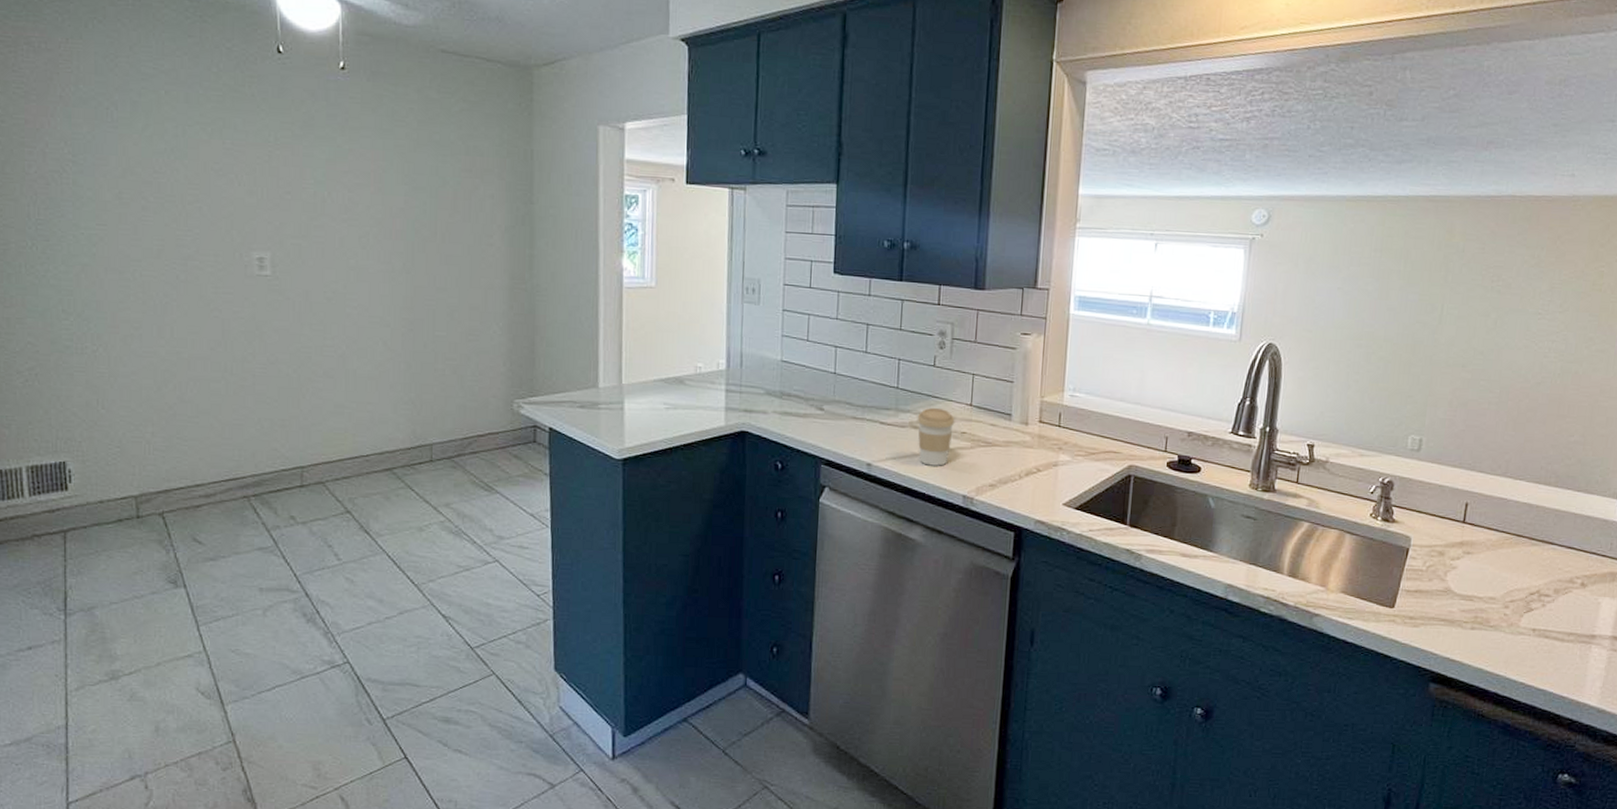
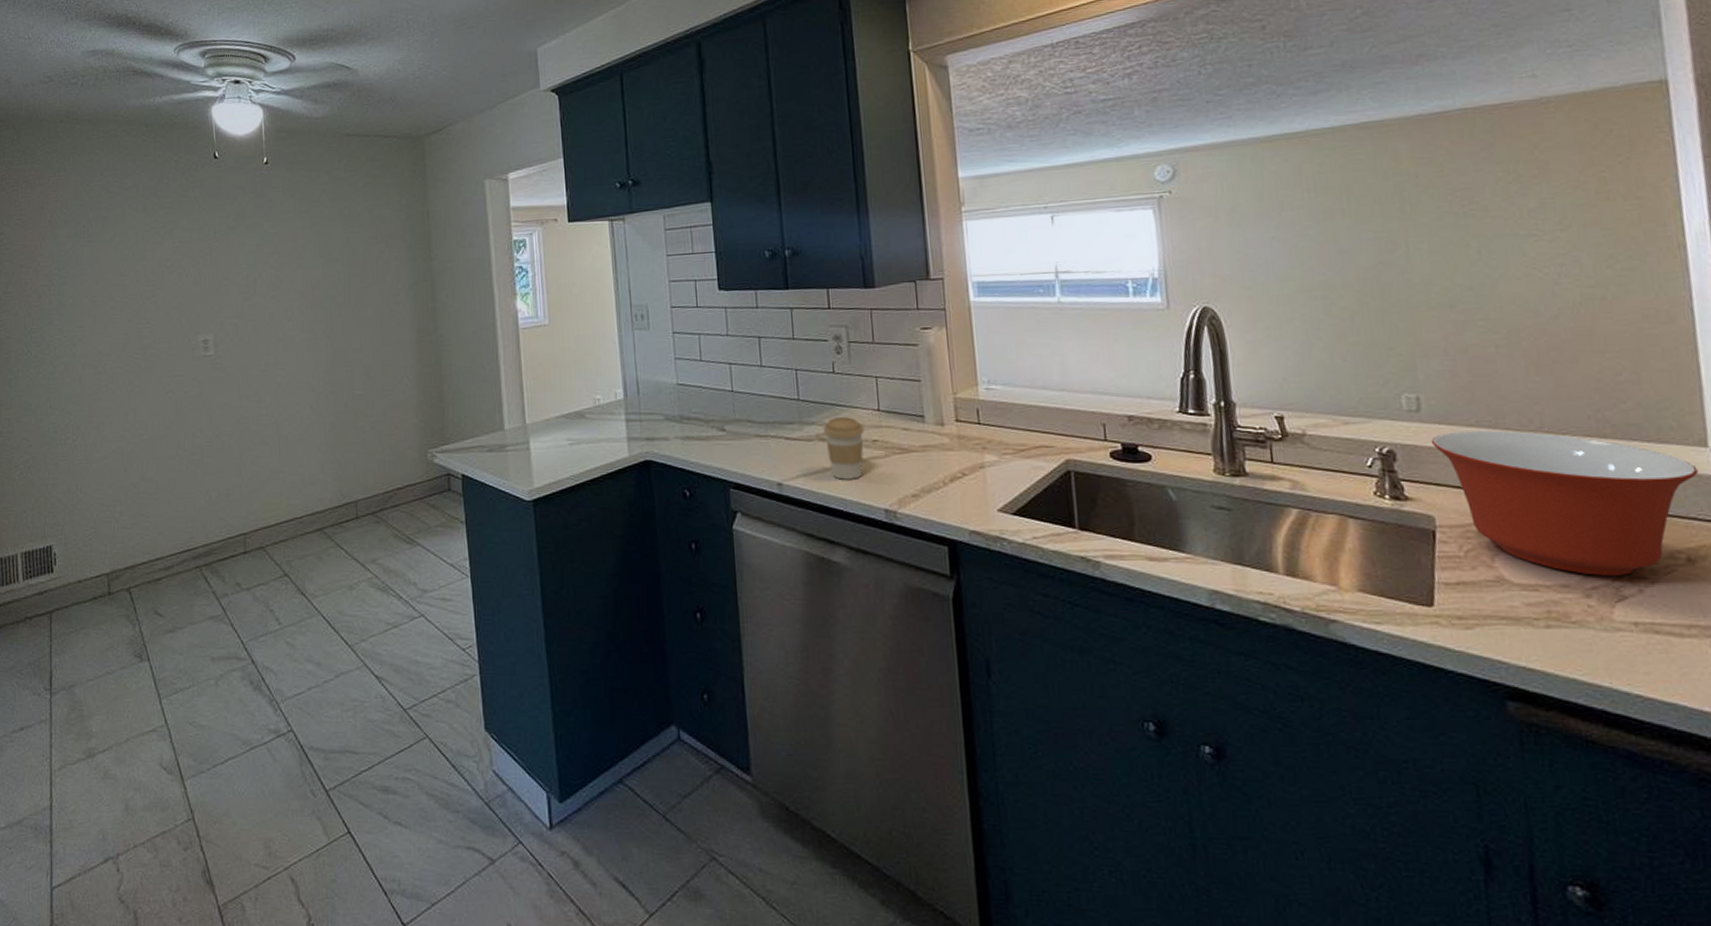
mixing bowl: none [1422,470,1607,594] -> present [1430,430,1698,577]

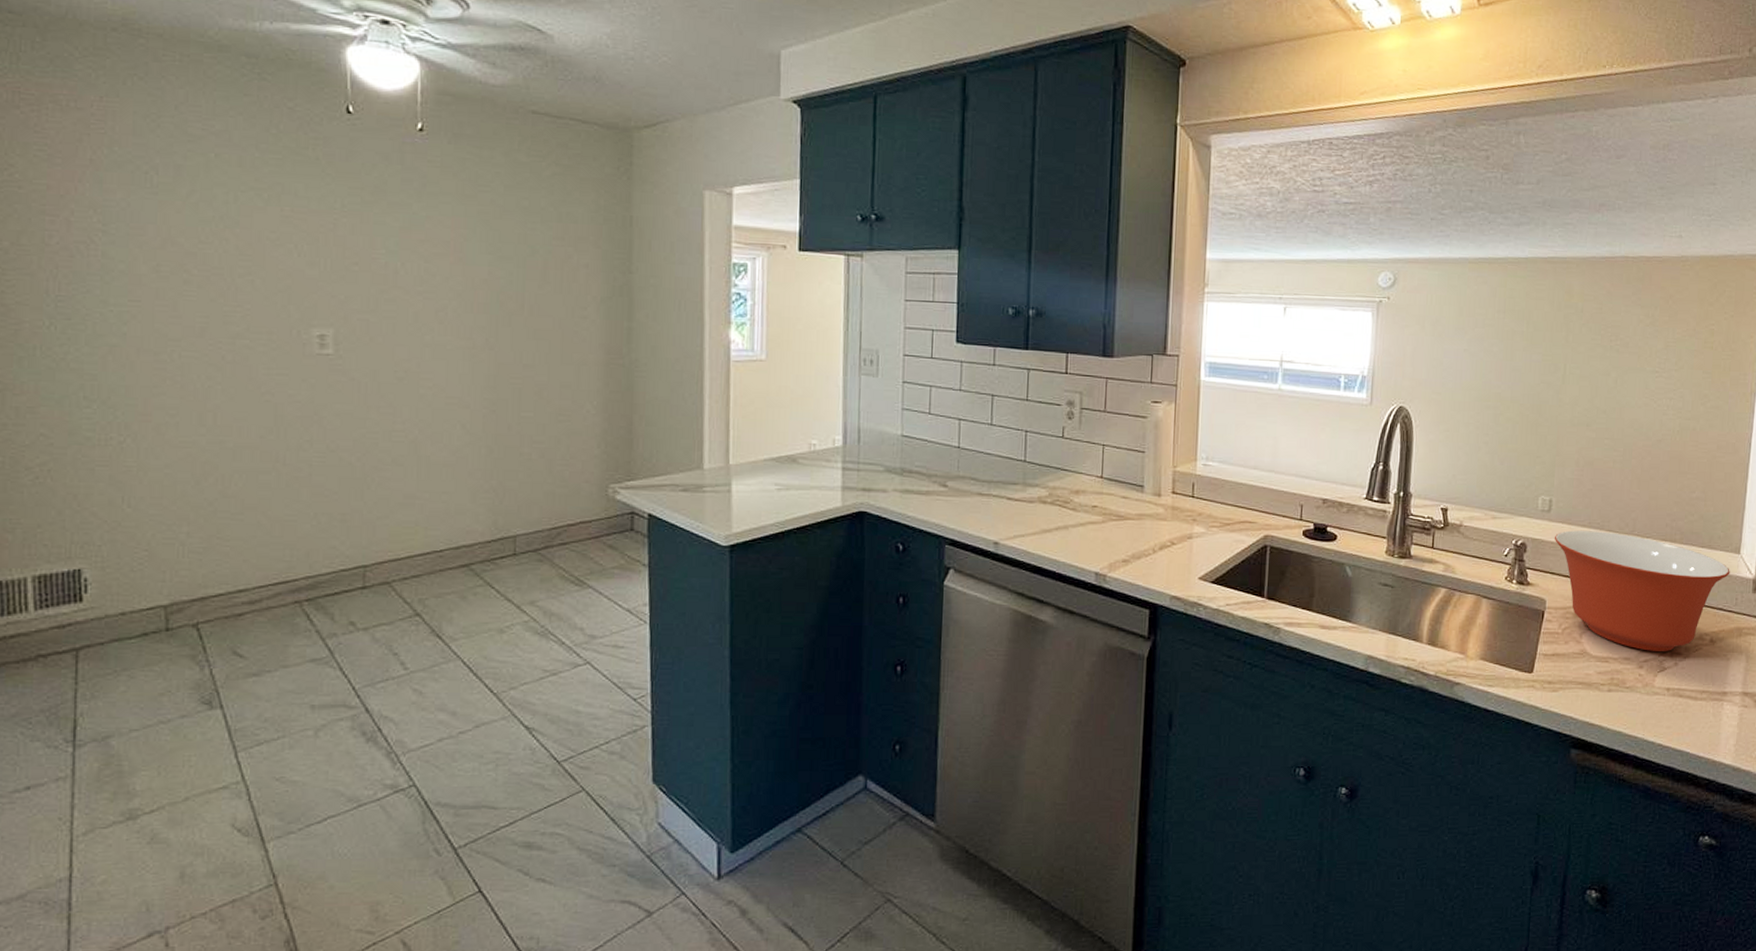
coffee cup: present [823,416,864,480] -> none [1046,480,1086,542]

